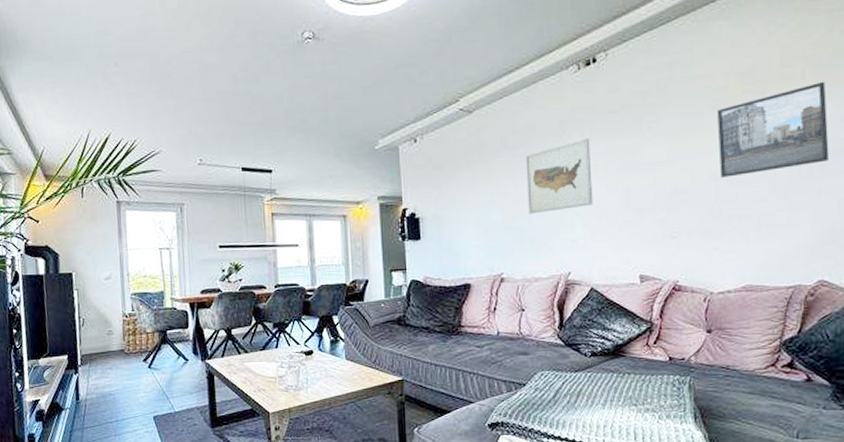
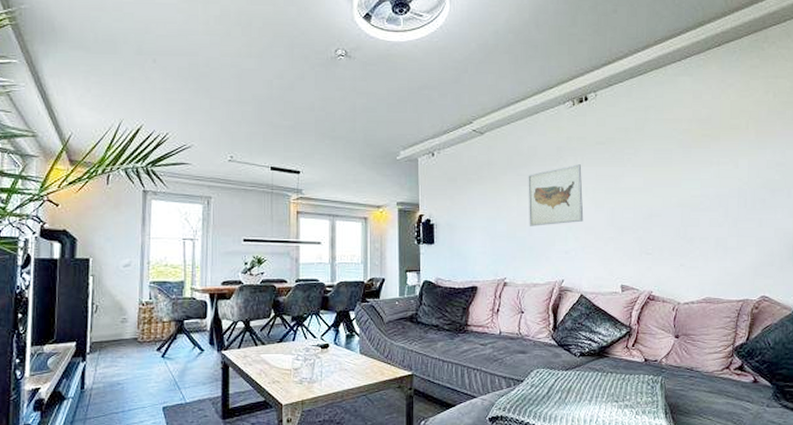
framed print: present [716,81,829,178] -> none [682,132,767,205]

